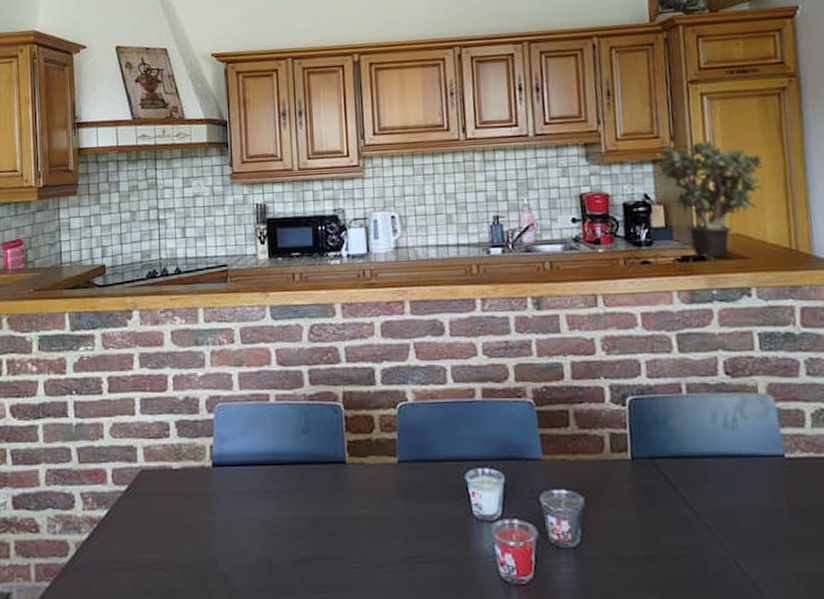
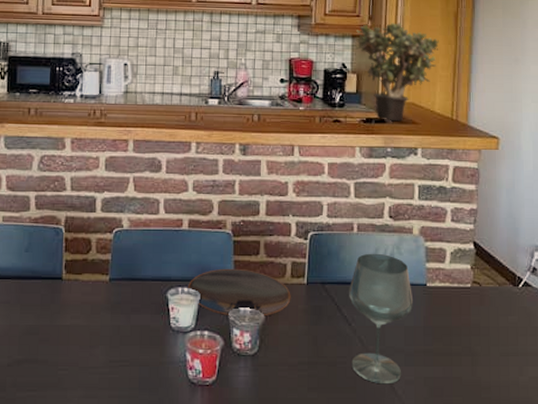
plate: none [488,443,614,501] -> present [187,268,291,317]
wine glass: none [684,418,770,582] -> present [349,253,412,385]

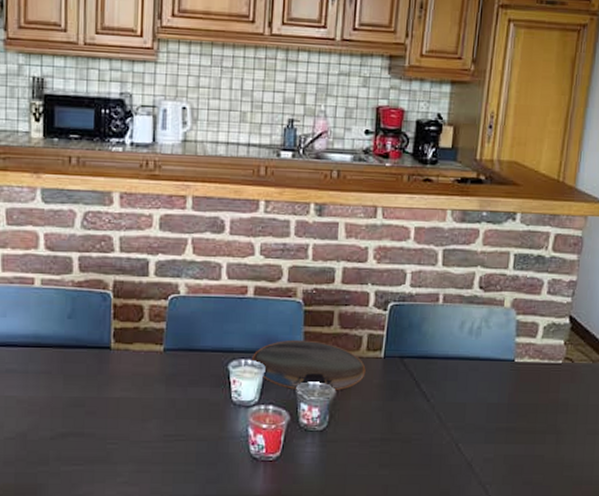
wine glass: present [349,253,412,385] -> none [427,326,498,462]
potted plant: present [355,22,439,121] -> none [454,67,551,181]

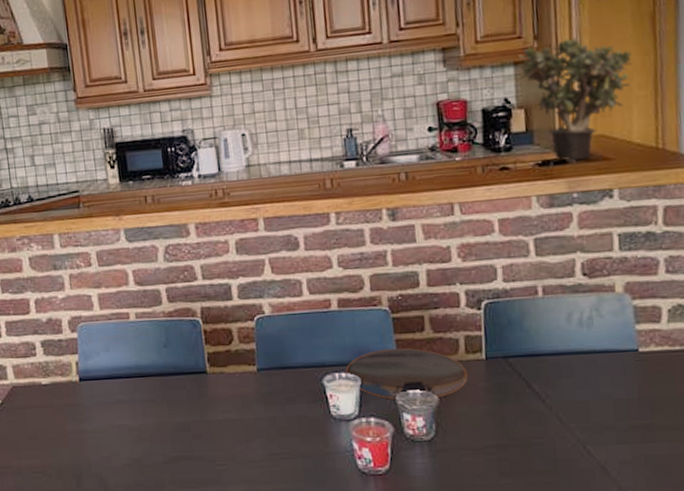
potted plant: none [454,67,551,181] -> present [518,37,632,161]

